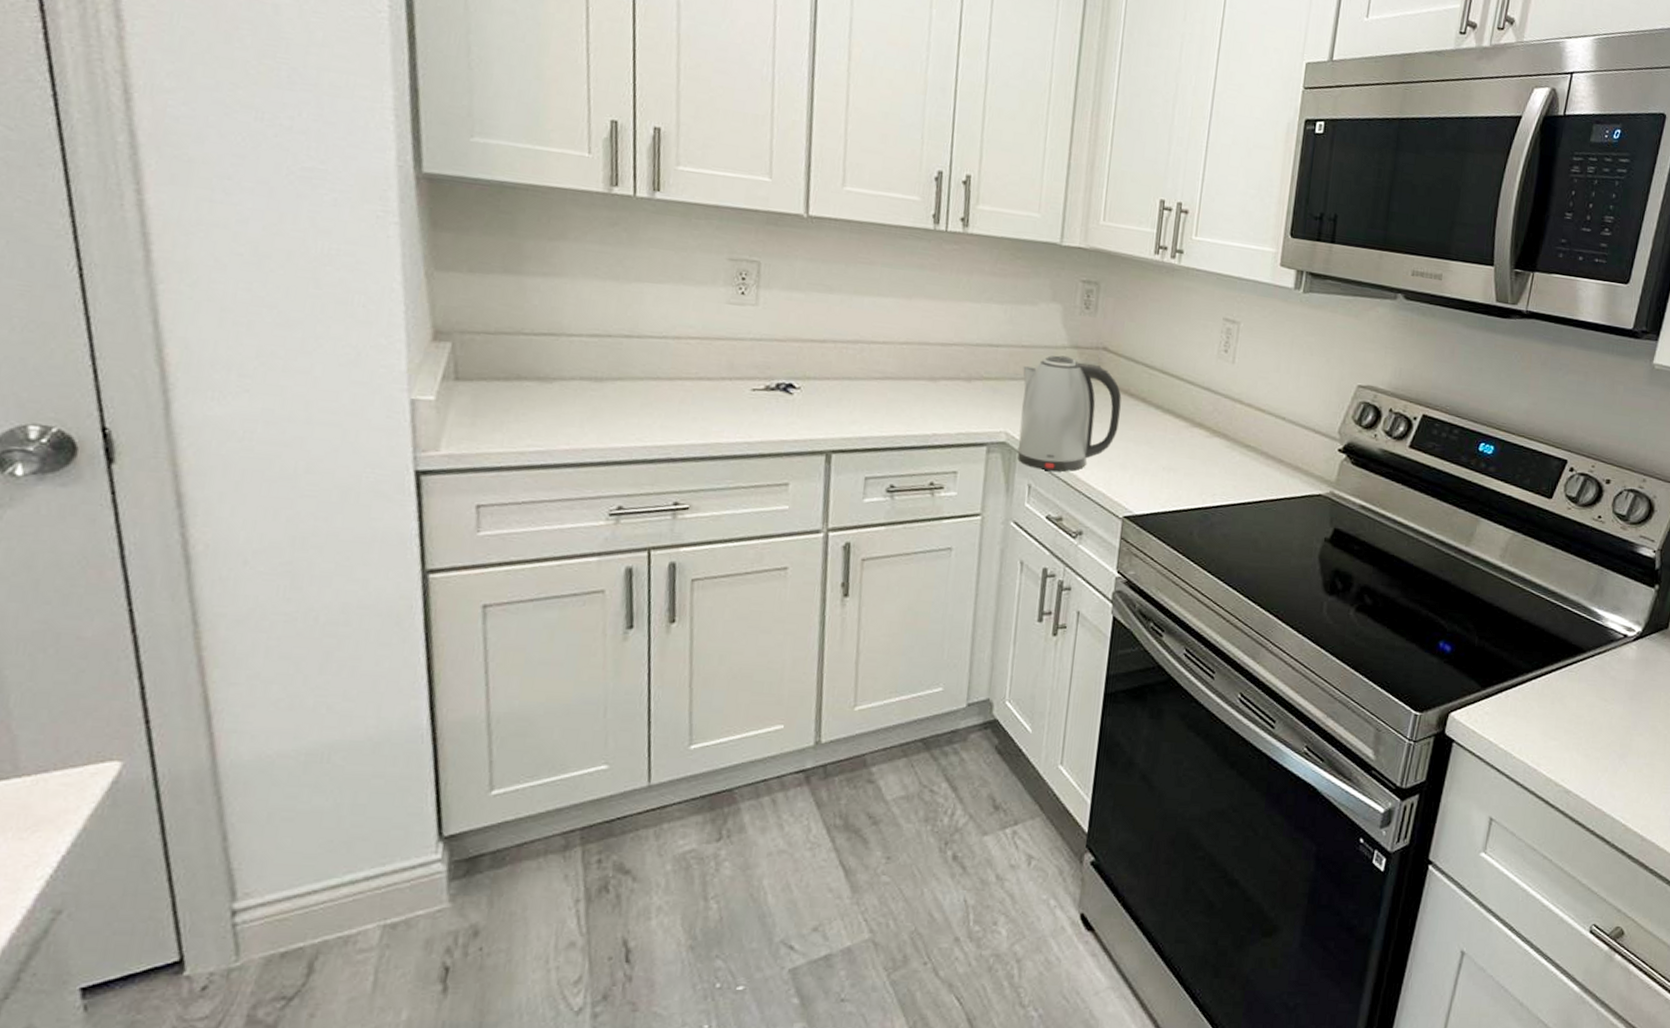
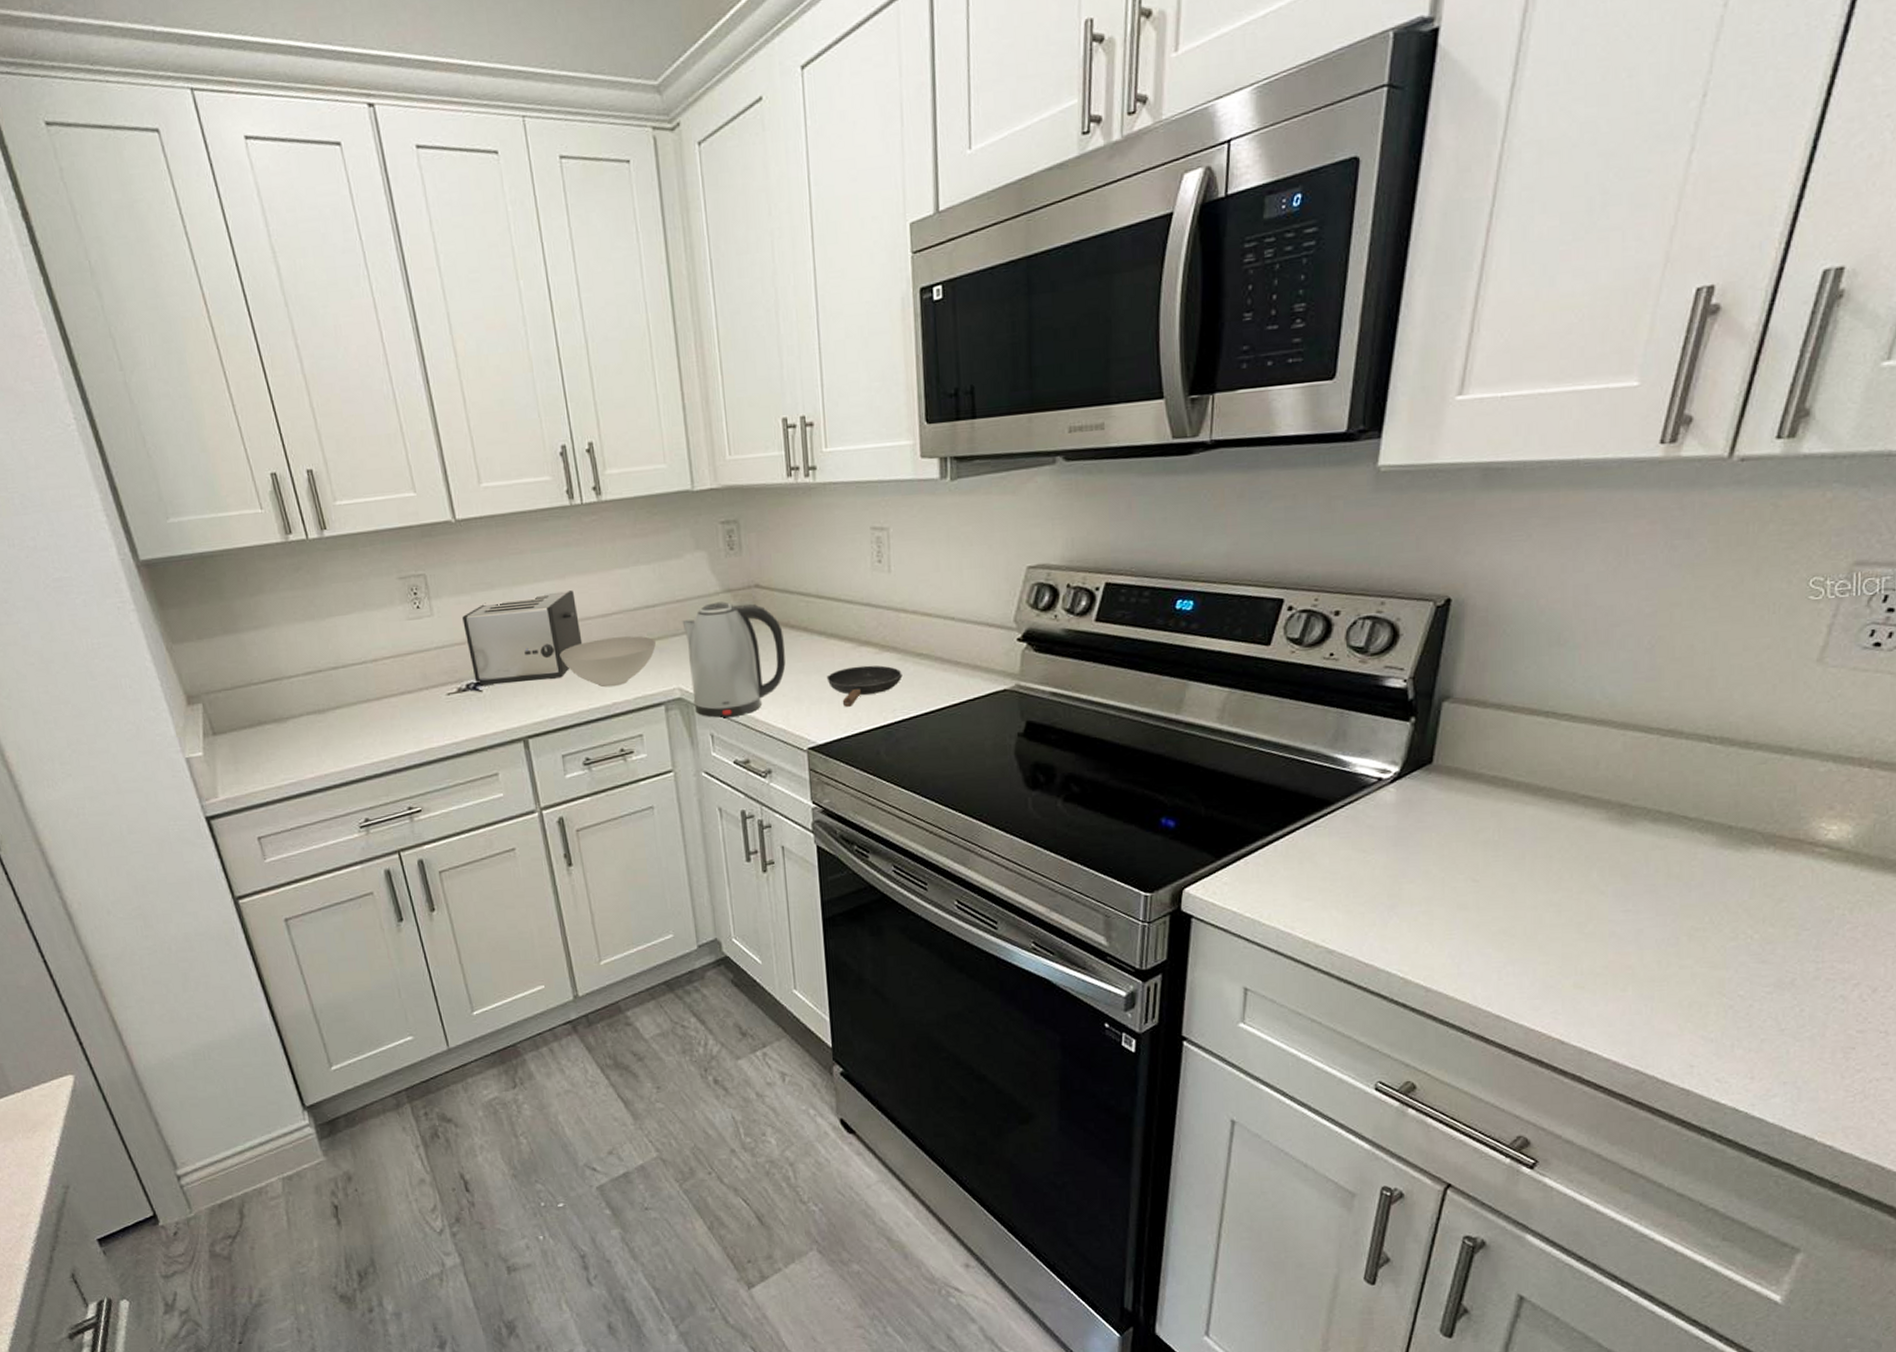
toaster: none [787,304,918,398] -> present [462,590,583,686]
bowl: none [887,366,992,418] -> present [560,636,656,688]
frying pan: none [1155,445,1228,484] -> present [826,665,903,708]

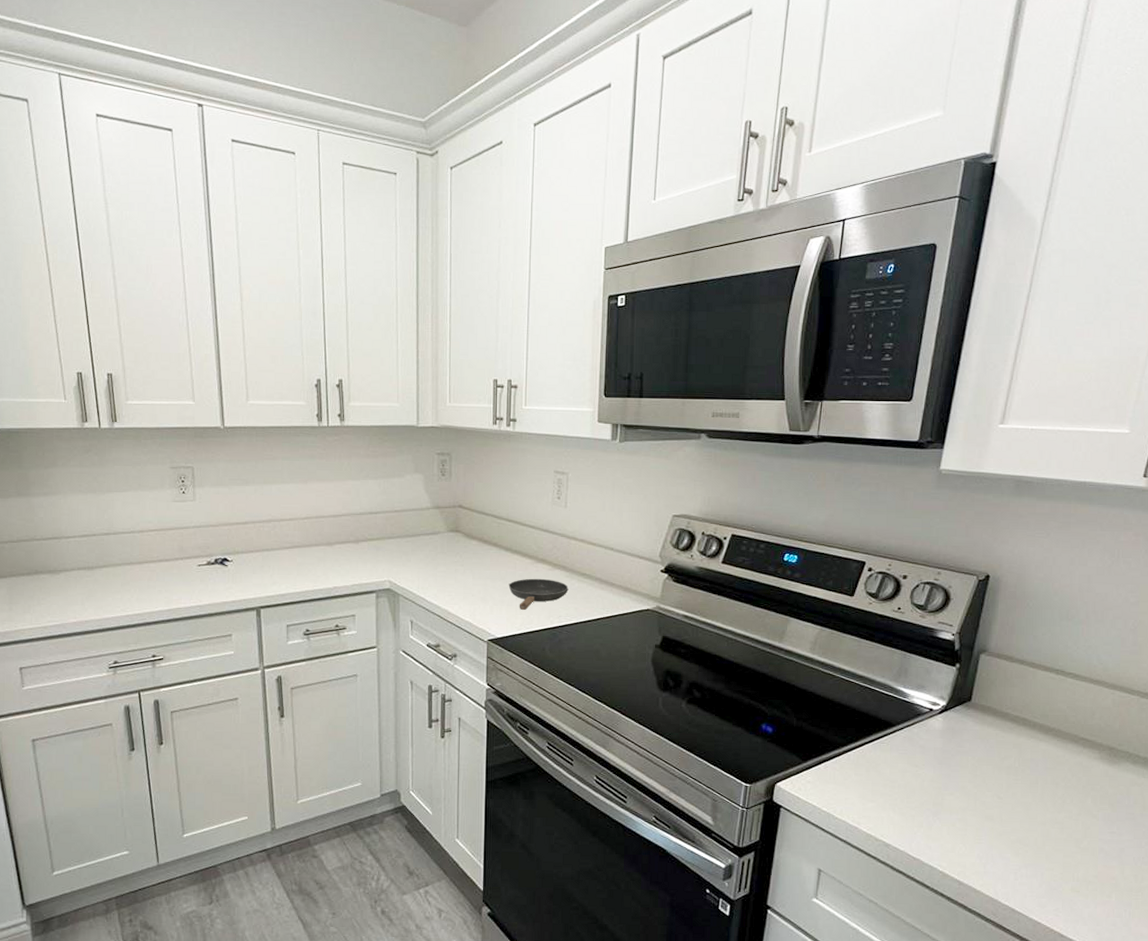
toaster: present [462,590,583,686] -> none [219,492,315,563]
bowl: present [560,636,656,688] -> none [295,534,374,574]
kettle: present [682,601,786,718] -> none [397,515,477,609]

